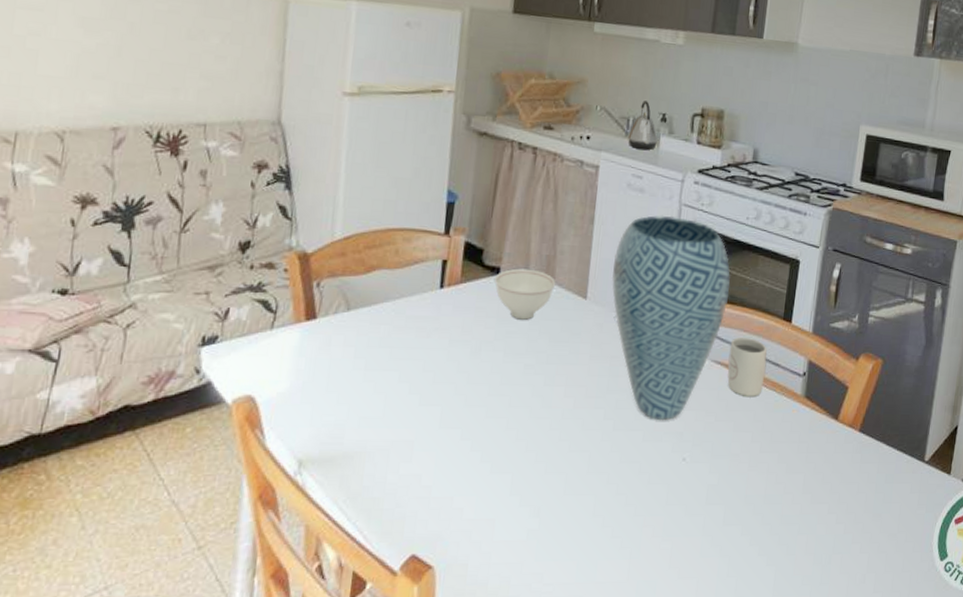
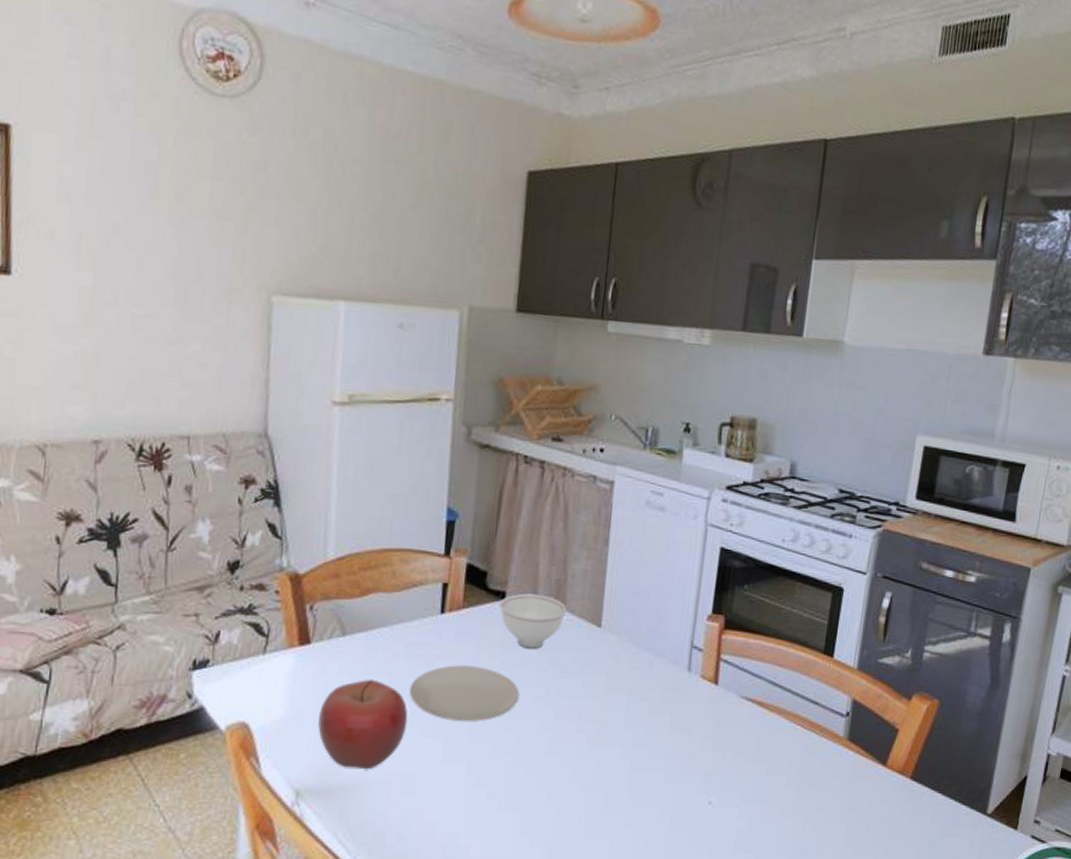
fruit: none [321,351,408,437] -> present [318,679,408,769]
plate: none [409,336,512,390] -> present [409,665,520,722]
vase: present [611,215,730,421] -> none [628,536,763,761]
kettle: present [627,100,659,150] -> none [645,408,682,464]
mug: present [727,336,767,396] -> none [759,671,805,737]

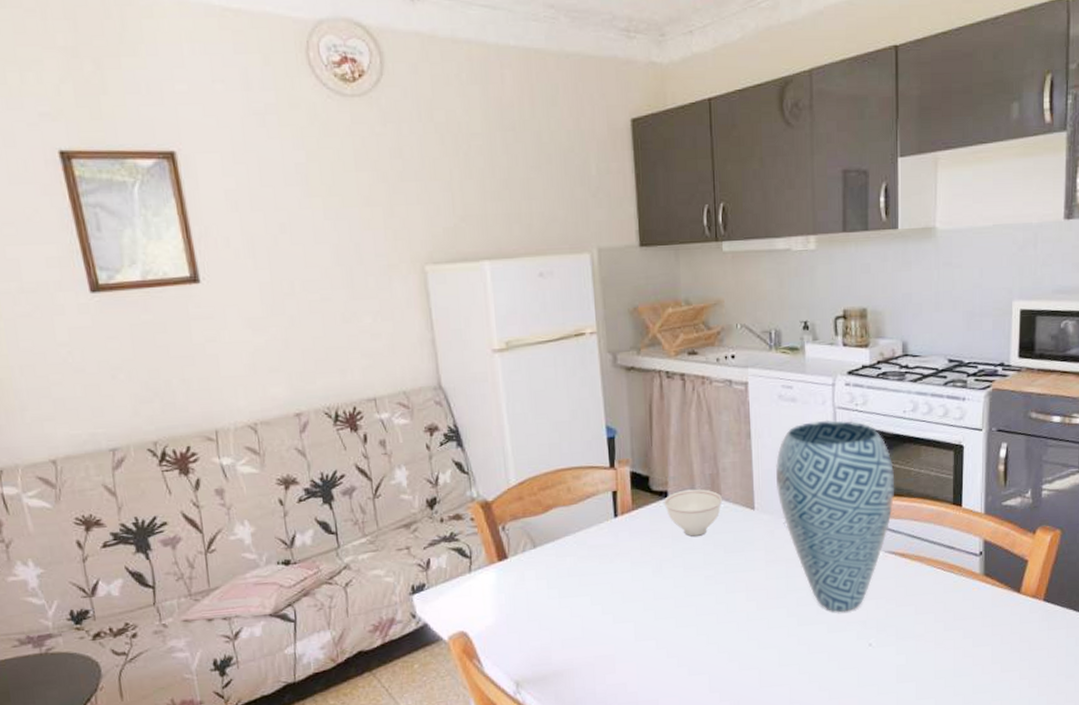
fruit: present [318,679,408,769] -> none [524,580,601,657]
plate: present [409,665,520,722] -> none [597,557,693,606]
vase: none [628,536,763,761] -> present [775,420,895,613]

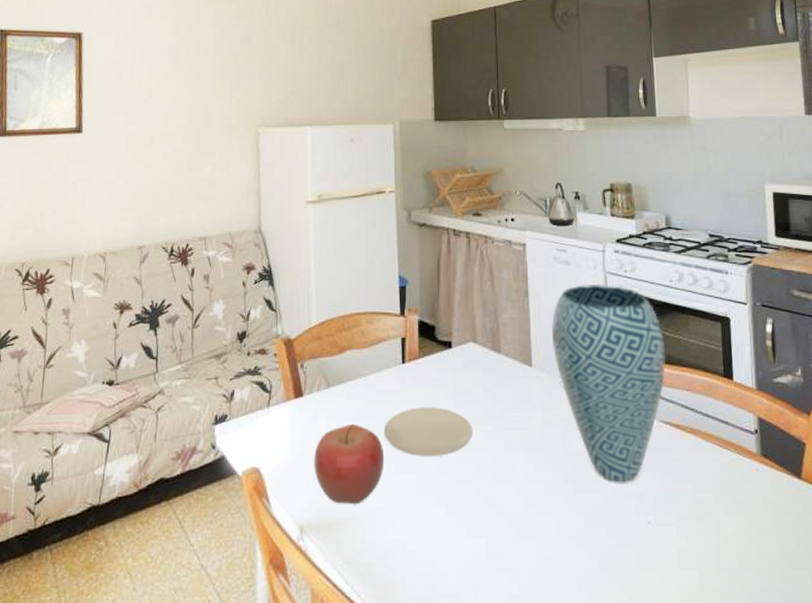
fruit: none [524,580,601,657] -> present [314,423,385,504]
plate: none [597,557,693,606] -> present [383,407,473,457]
bowl: present [663,488,723,536] -> none [447,341,503,389]
kettle: none [771,311,804,361] -> present [547,182,576,226]

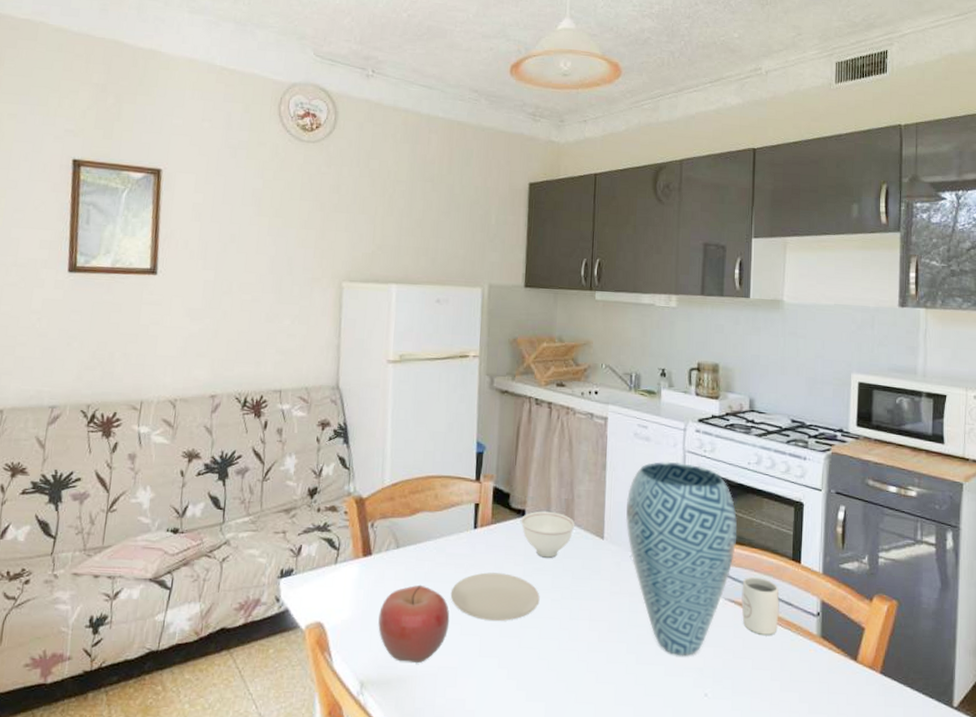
bowl: none [447,341,503,389] -> present [520,511,576,558]
kettle: present [547,182,576,226] -> none [631,358,660,403]
mug: none [675,396,717,456] -> present [741,576,780,635]

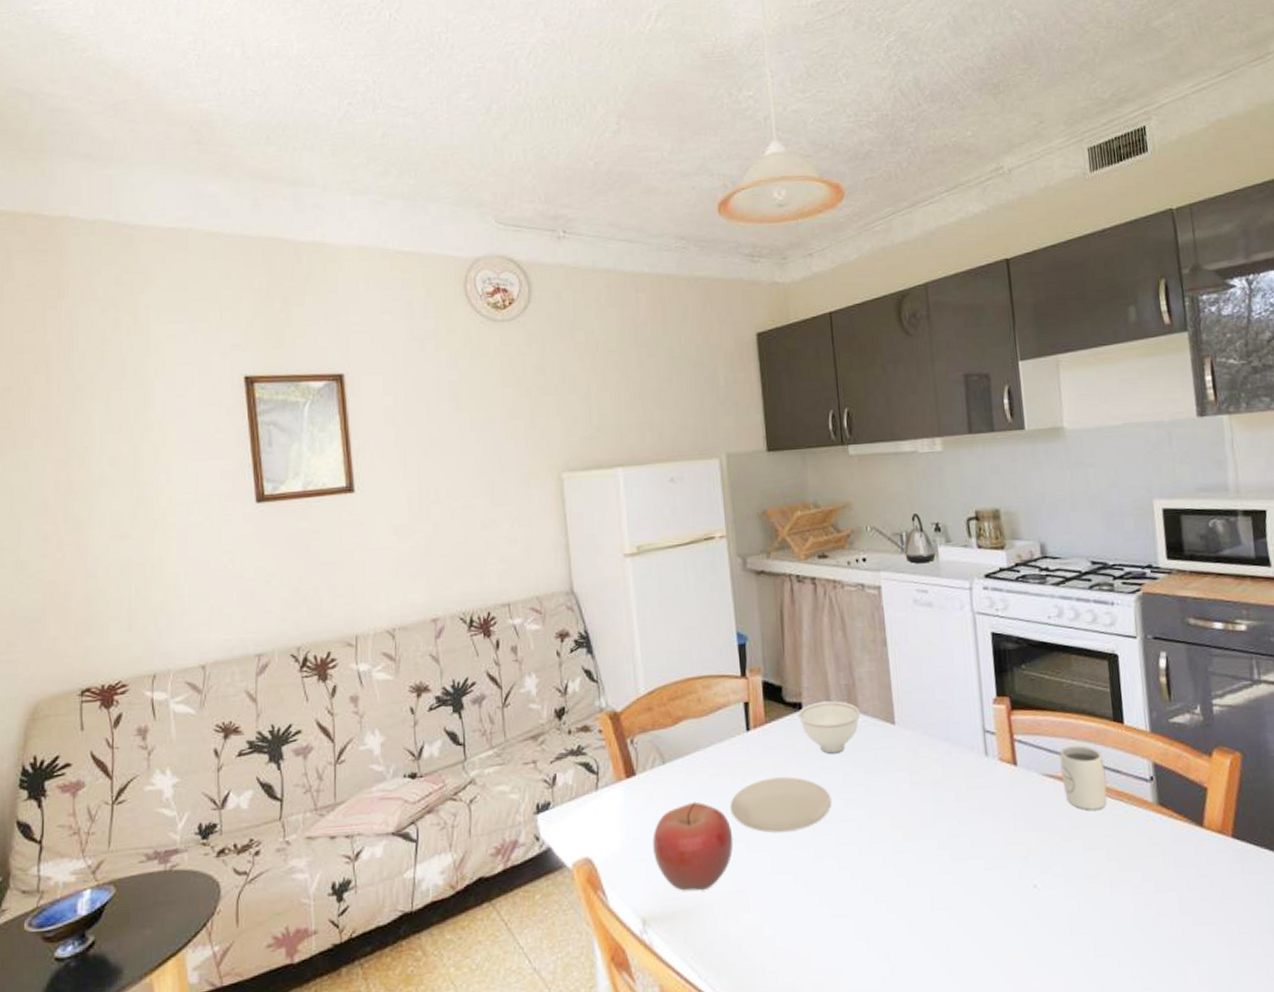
vase: present [625,461,738,656] -> none [915,626,1047,846]
kettle: none [631,358,660,403] -> present [903,513,937,564]

